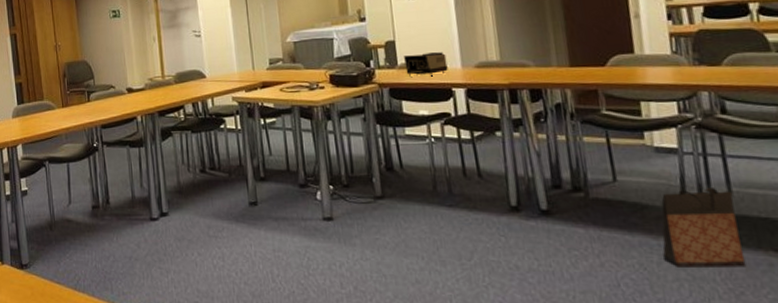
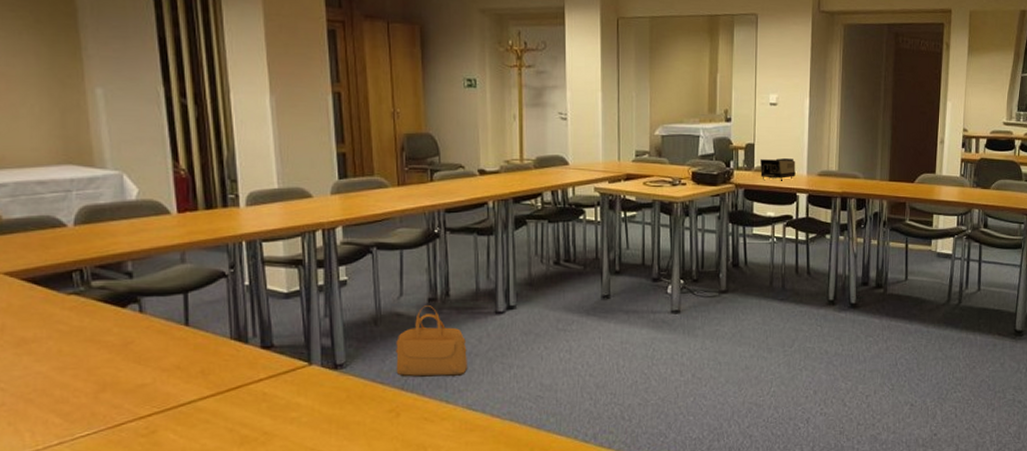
handbag: none [68,212,129,280] -> present [396,305,467,378]
bag: present [661,186,747,269] -> none [929,285,981,350]

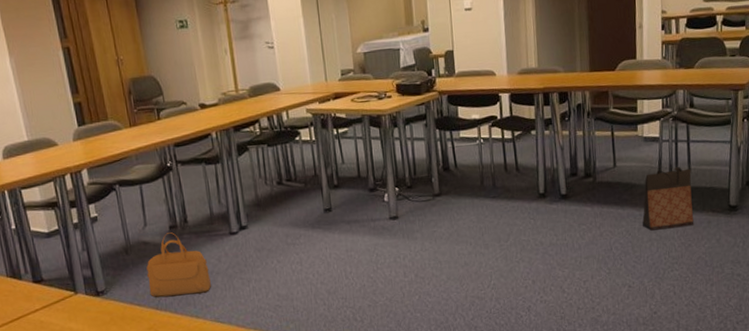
projector: present [760,158,796,181] -> none [461,60,496,84]
bag: none [929,285,981,350] -> present [642,166,694,232]

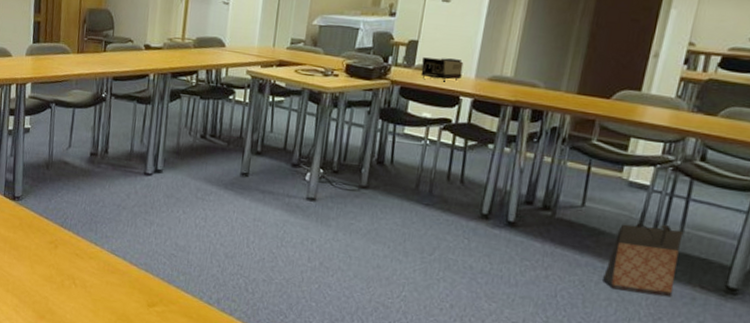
handbag: present [146,232,211,298] -> none [58,158,117,225]
projector: none [461,60,496,84] -> present [420,57,464,82]

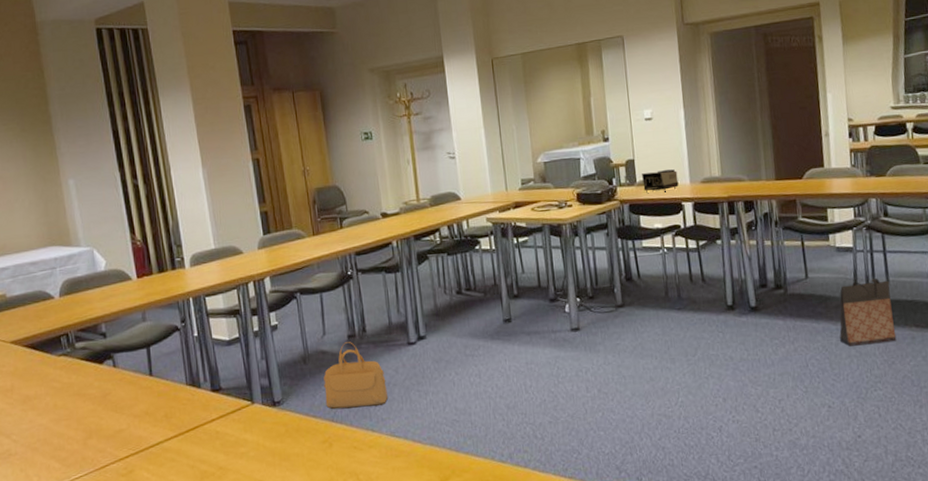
handbag: none [58,158,117,225] -> present [323,342,388,410]

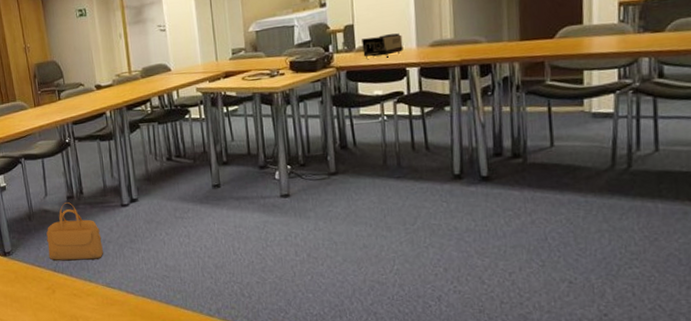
bag: present [839,277,897,348] -> none [589,146,663,222]

